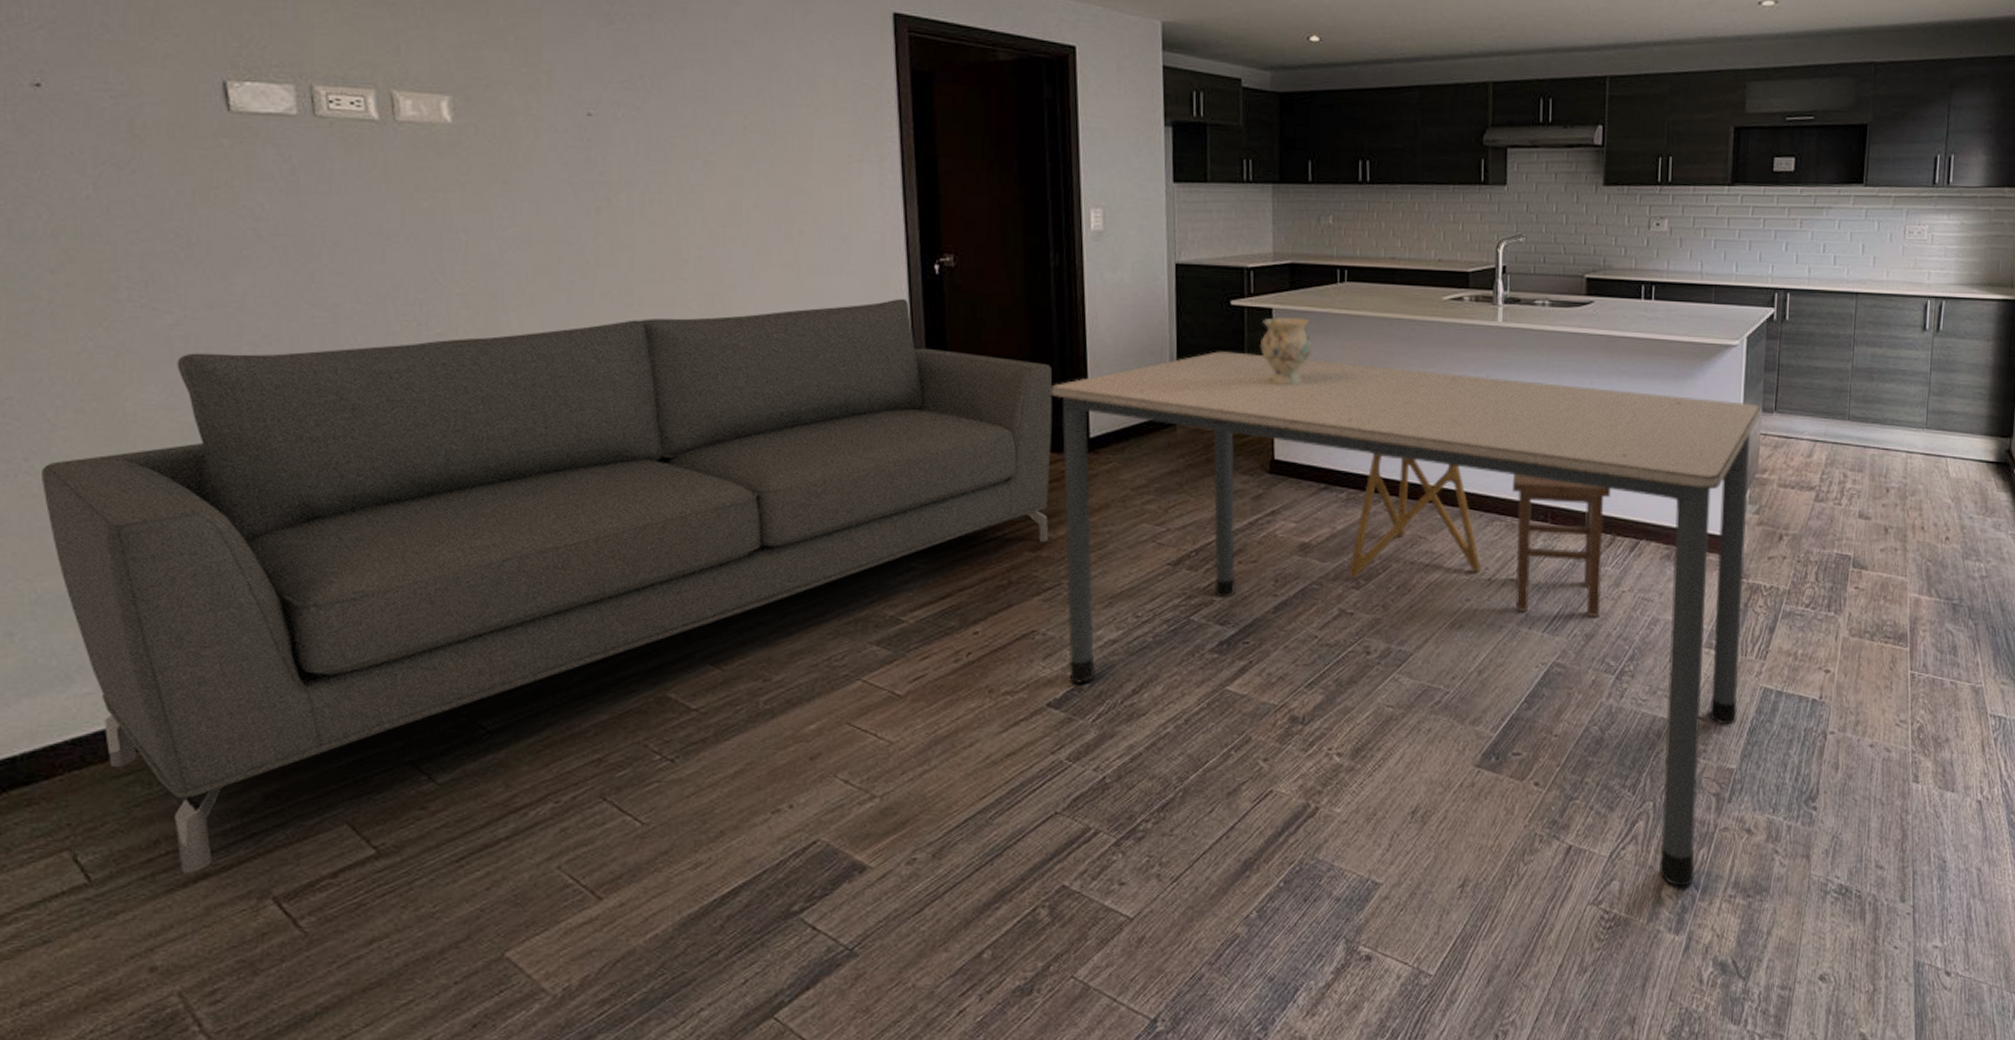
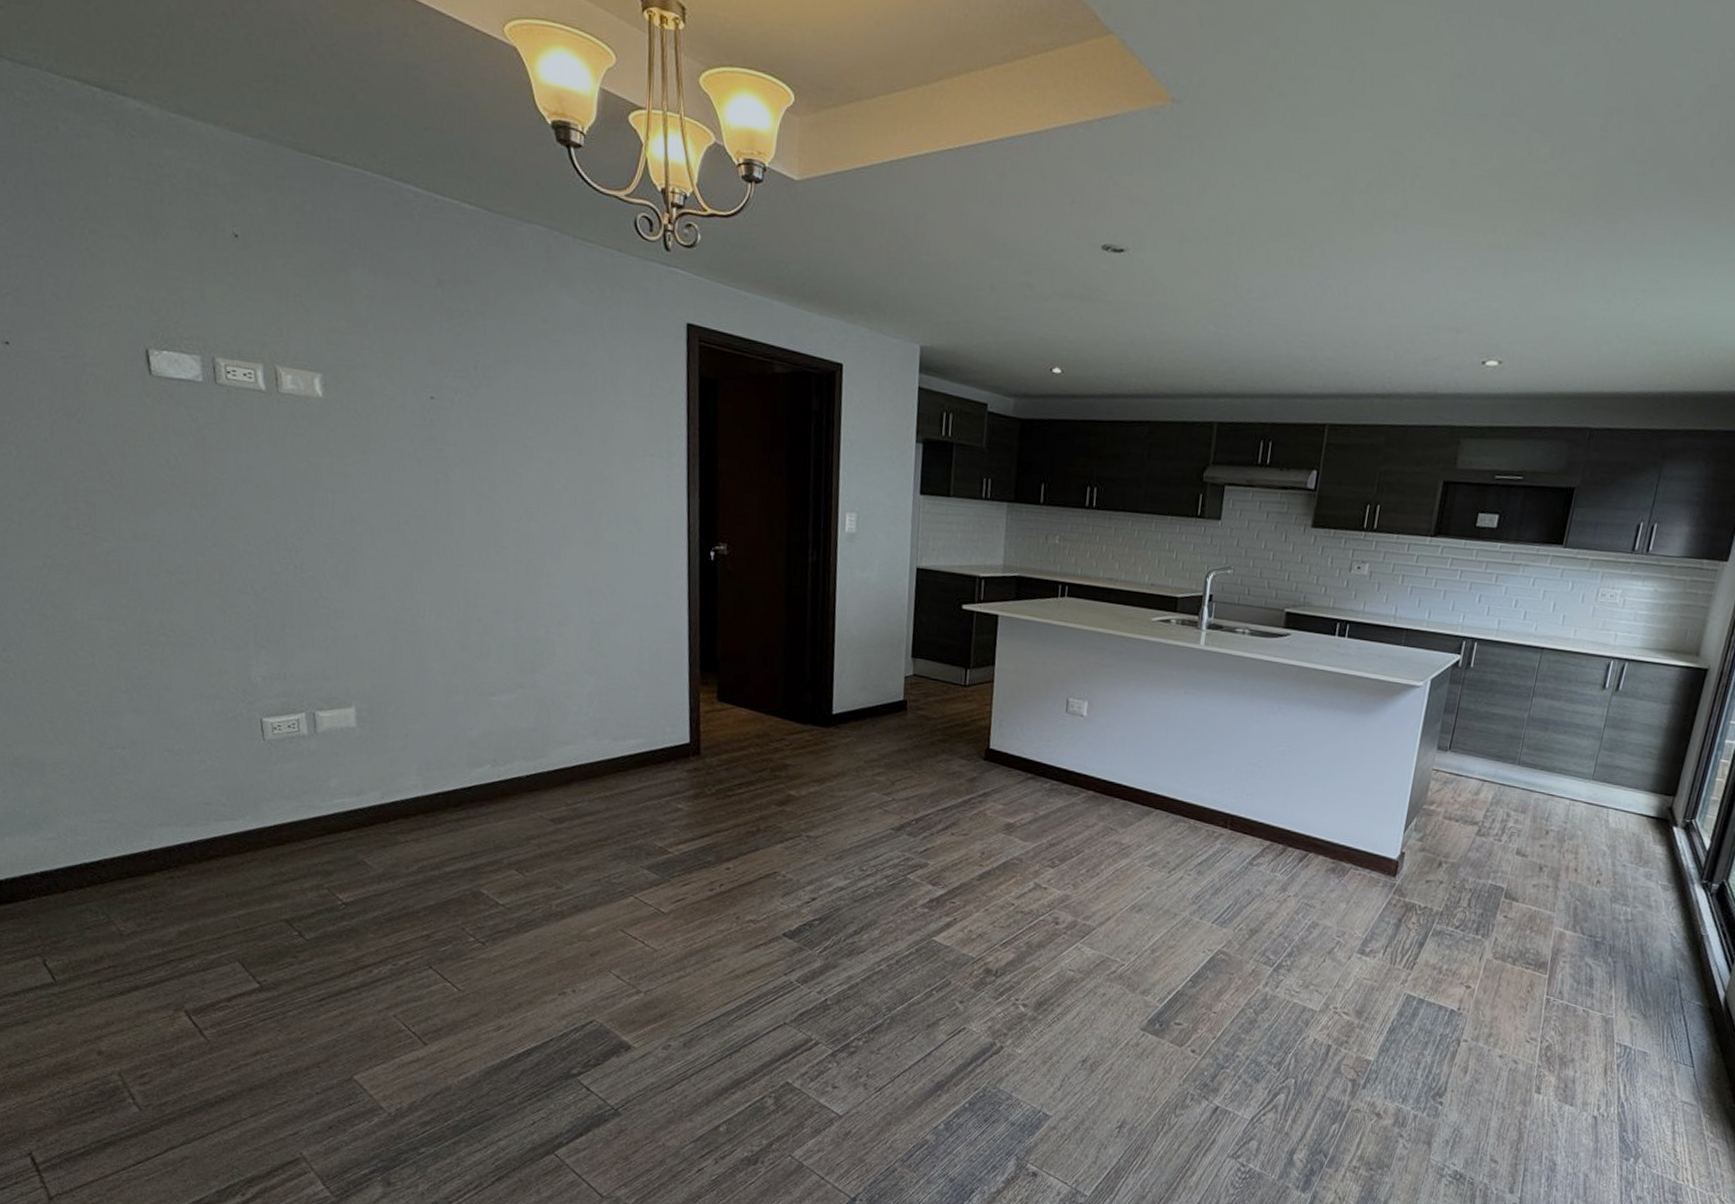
sofa: present [42,298,1053,873] -> none [16,575,804,985]
dining table: present [1051,351,1760,886] -> none [802,648,1436,1154]
vase: present [1260,316,1312,385] -> none [985,623,1032,685]
stool: present [1349,452,1482,578] -> none [1046,751,1164,866]
stool: present [1512,474,1611,617] -> none [1190,783,1288,916]

